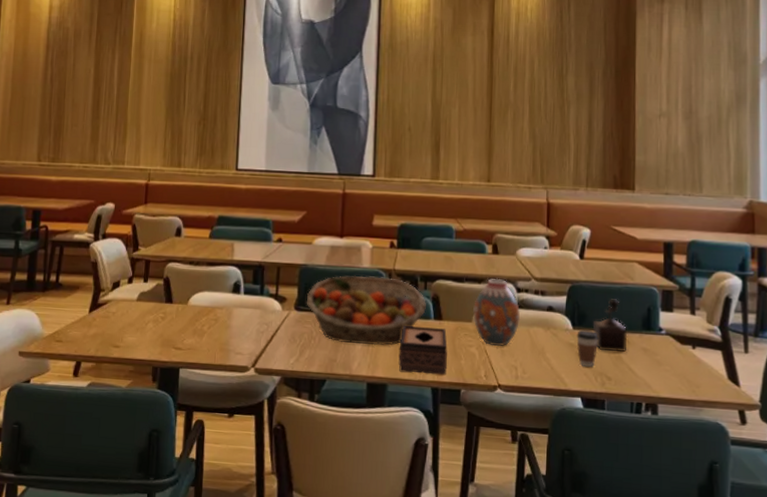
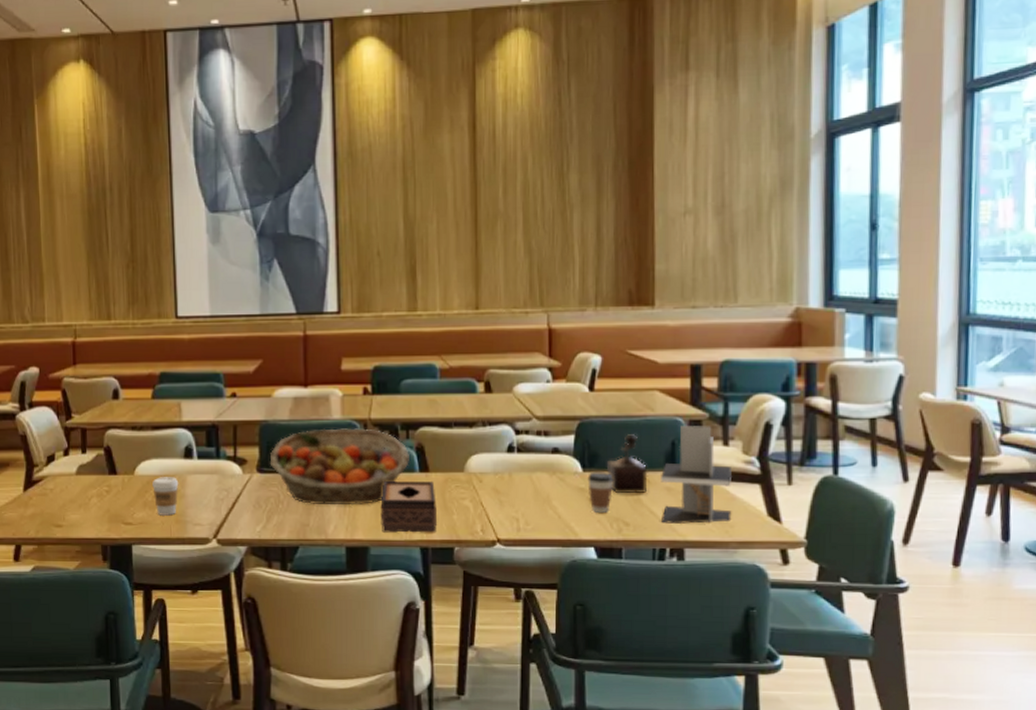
coffee cup: none [202,308,226,344] -> present [152,477,179,516]
vase: present [473,278,521,346] -> none [465,420,521,497]
napkin holder: none [637,295,698,383] -> present [660,426,732,525]

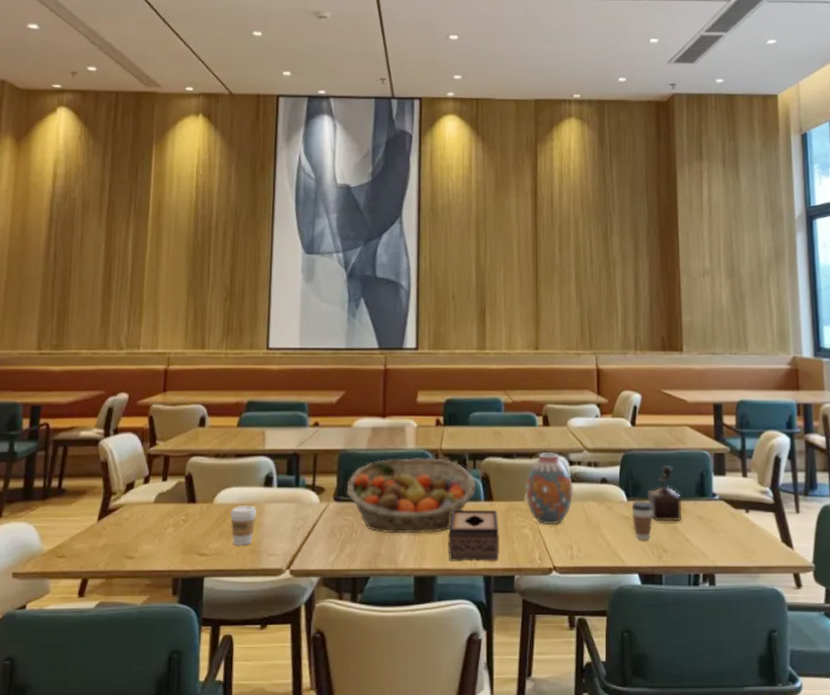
vase: none [465,420,521,497] -> present [525,451,574,526]
napkin holder: present [660,426,732,525] -> none [693,459,753,551]

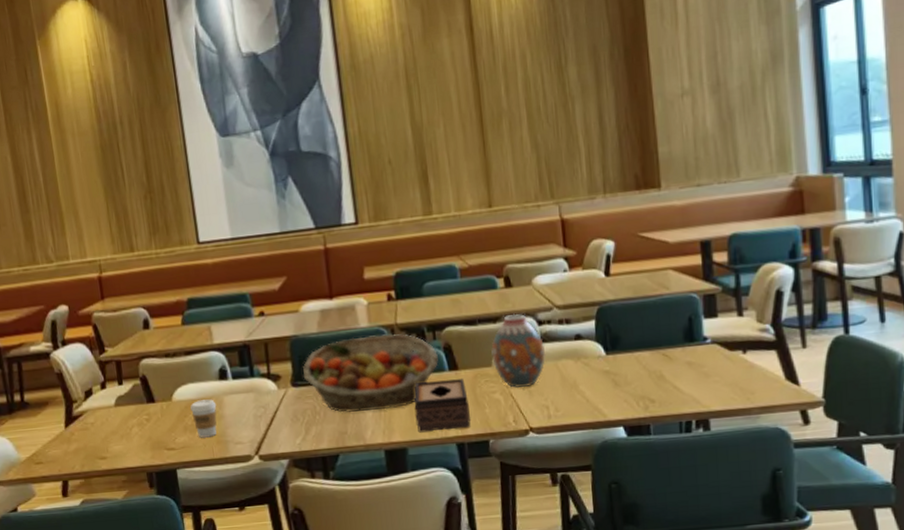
coffee cup: present [631,501,653,541] -> none [611,353,636,394]
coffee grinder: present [648,466,682,522] -> none [629,314,669,373]

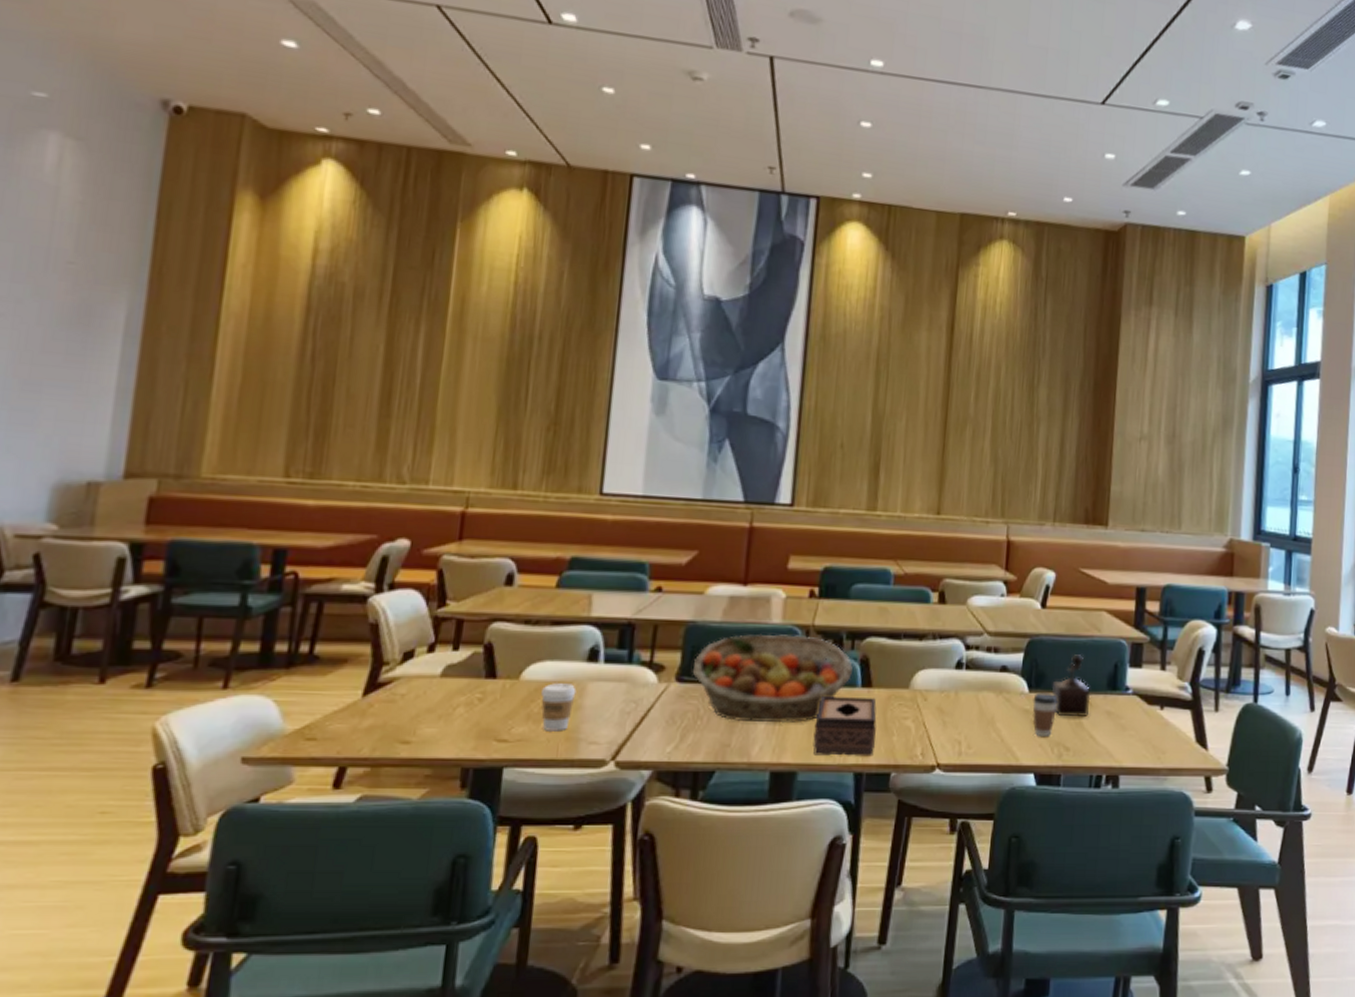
vase: present [491,313,546,389] -> none [910,633,969,717]
coffee cup: none [611,353,636,394] -> present [1032,692,1057,738]
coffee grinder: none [629,314,669,373] -> present [1052,654,1091,717]

